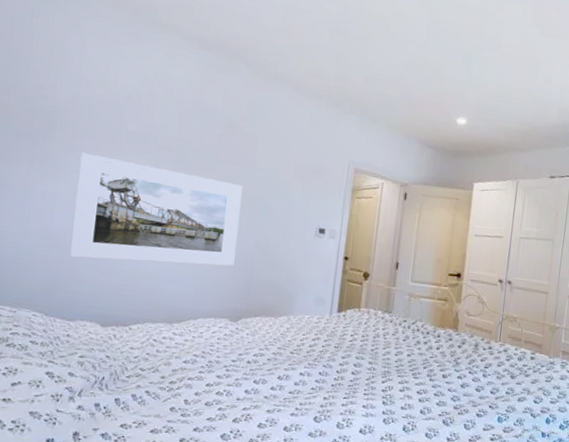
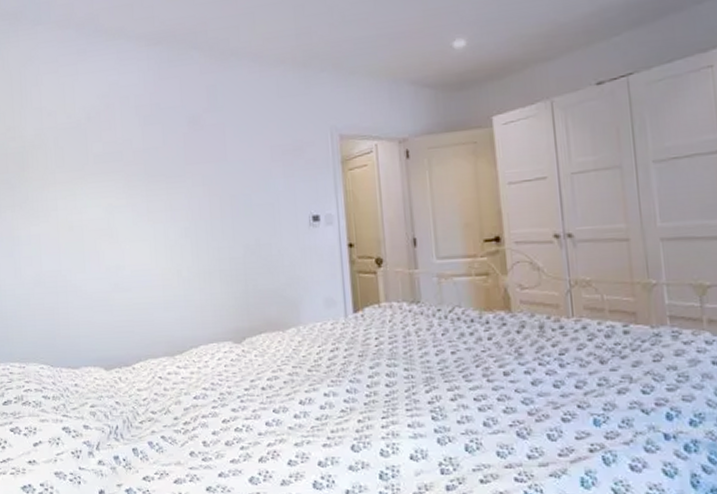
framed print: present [69,152,243,266] -> none [55,184,226,300]

